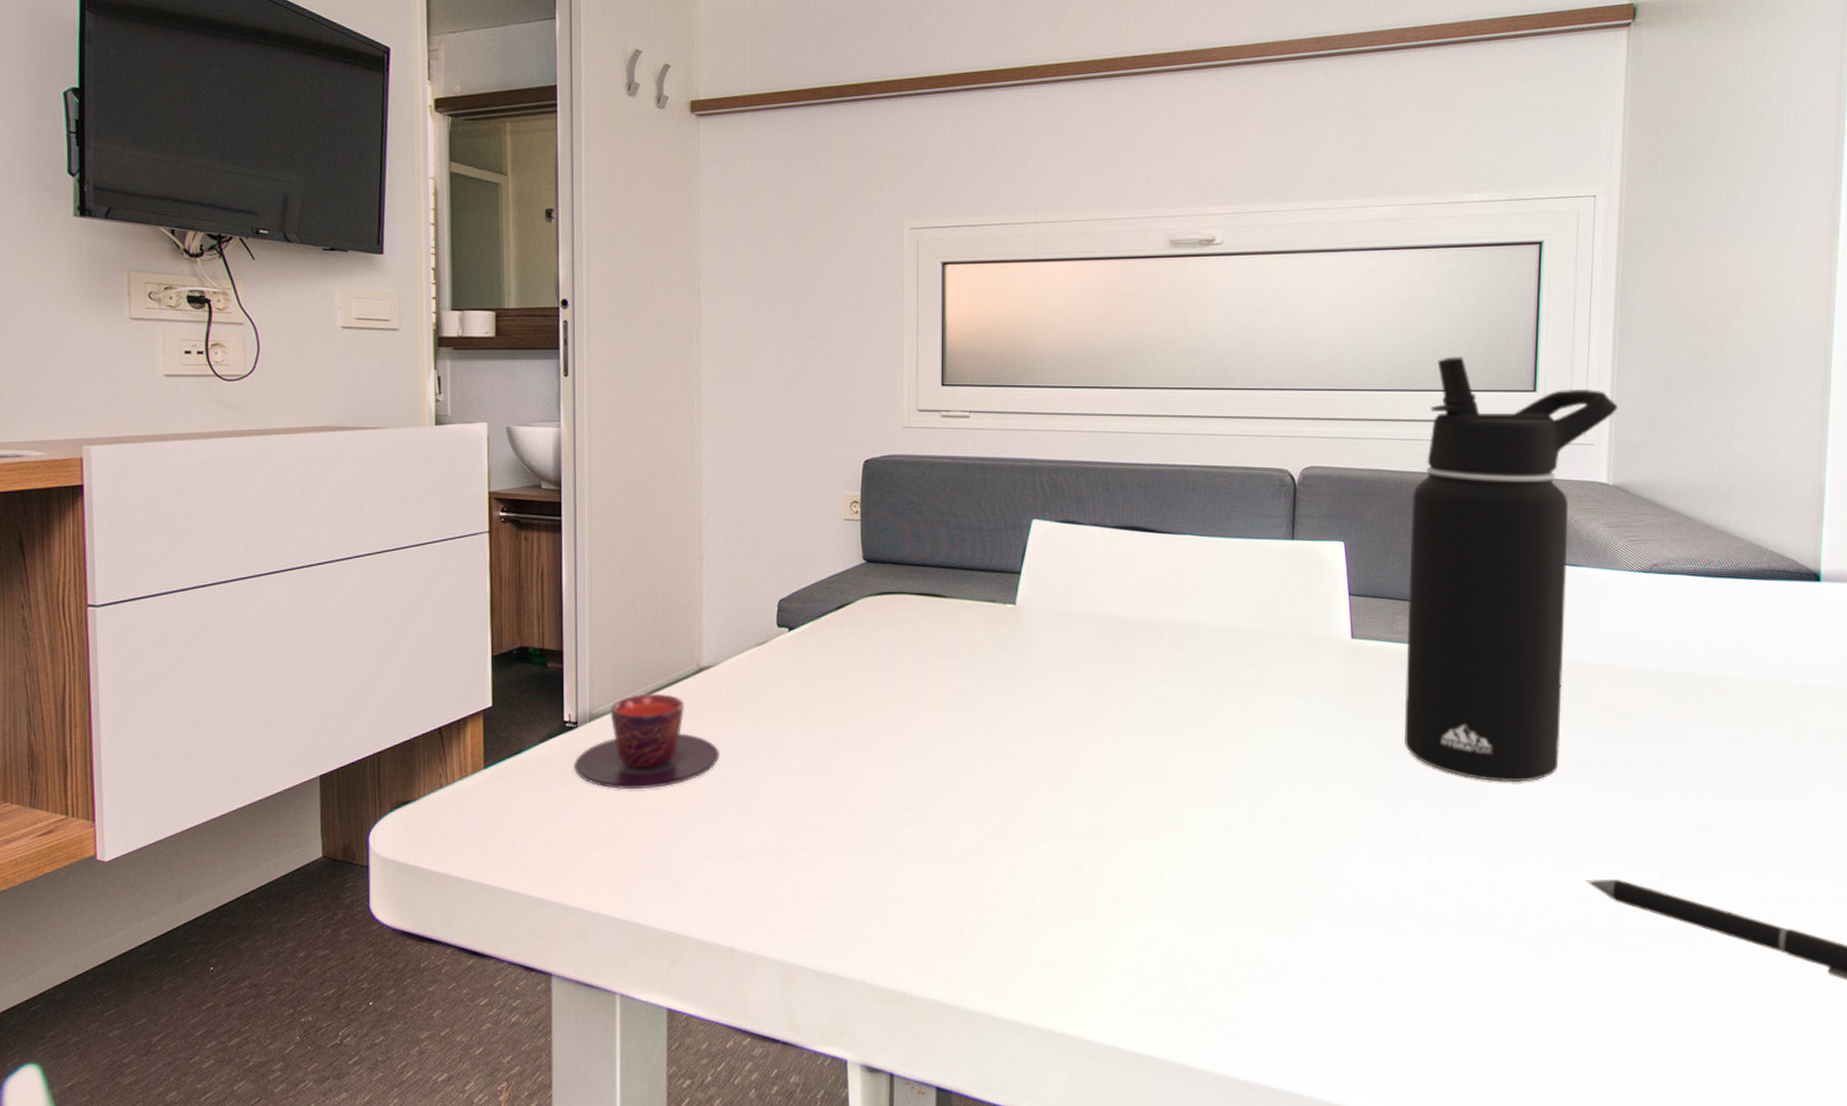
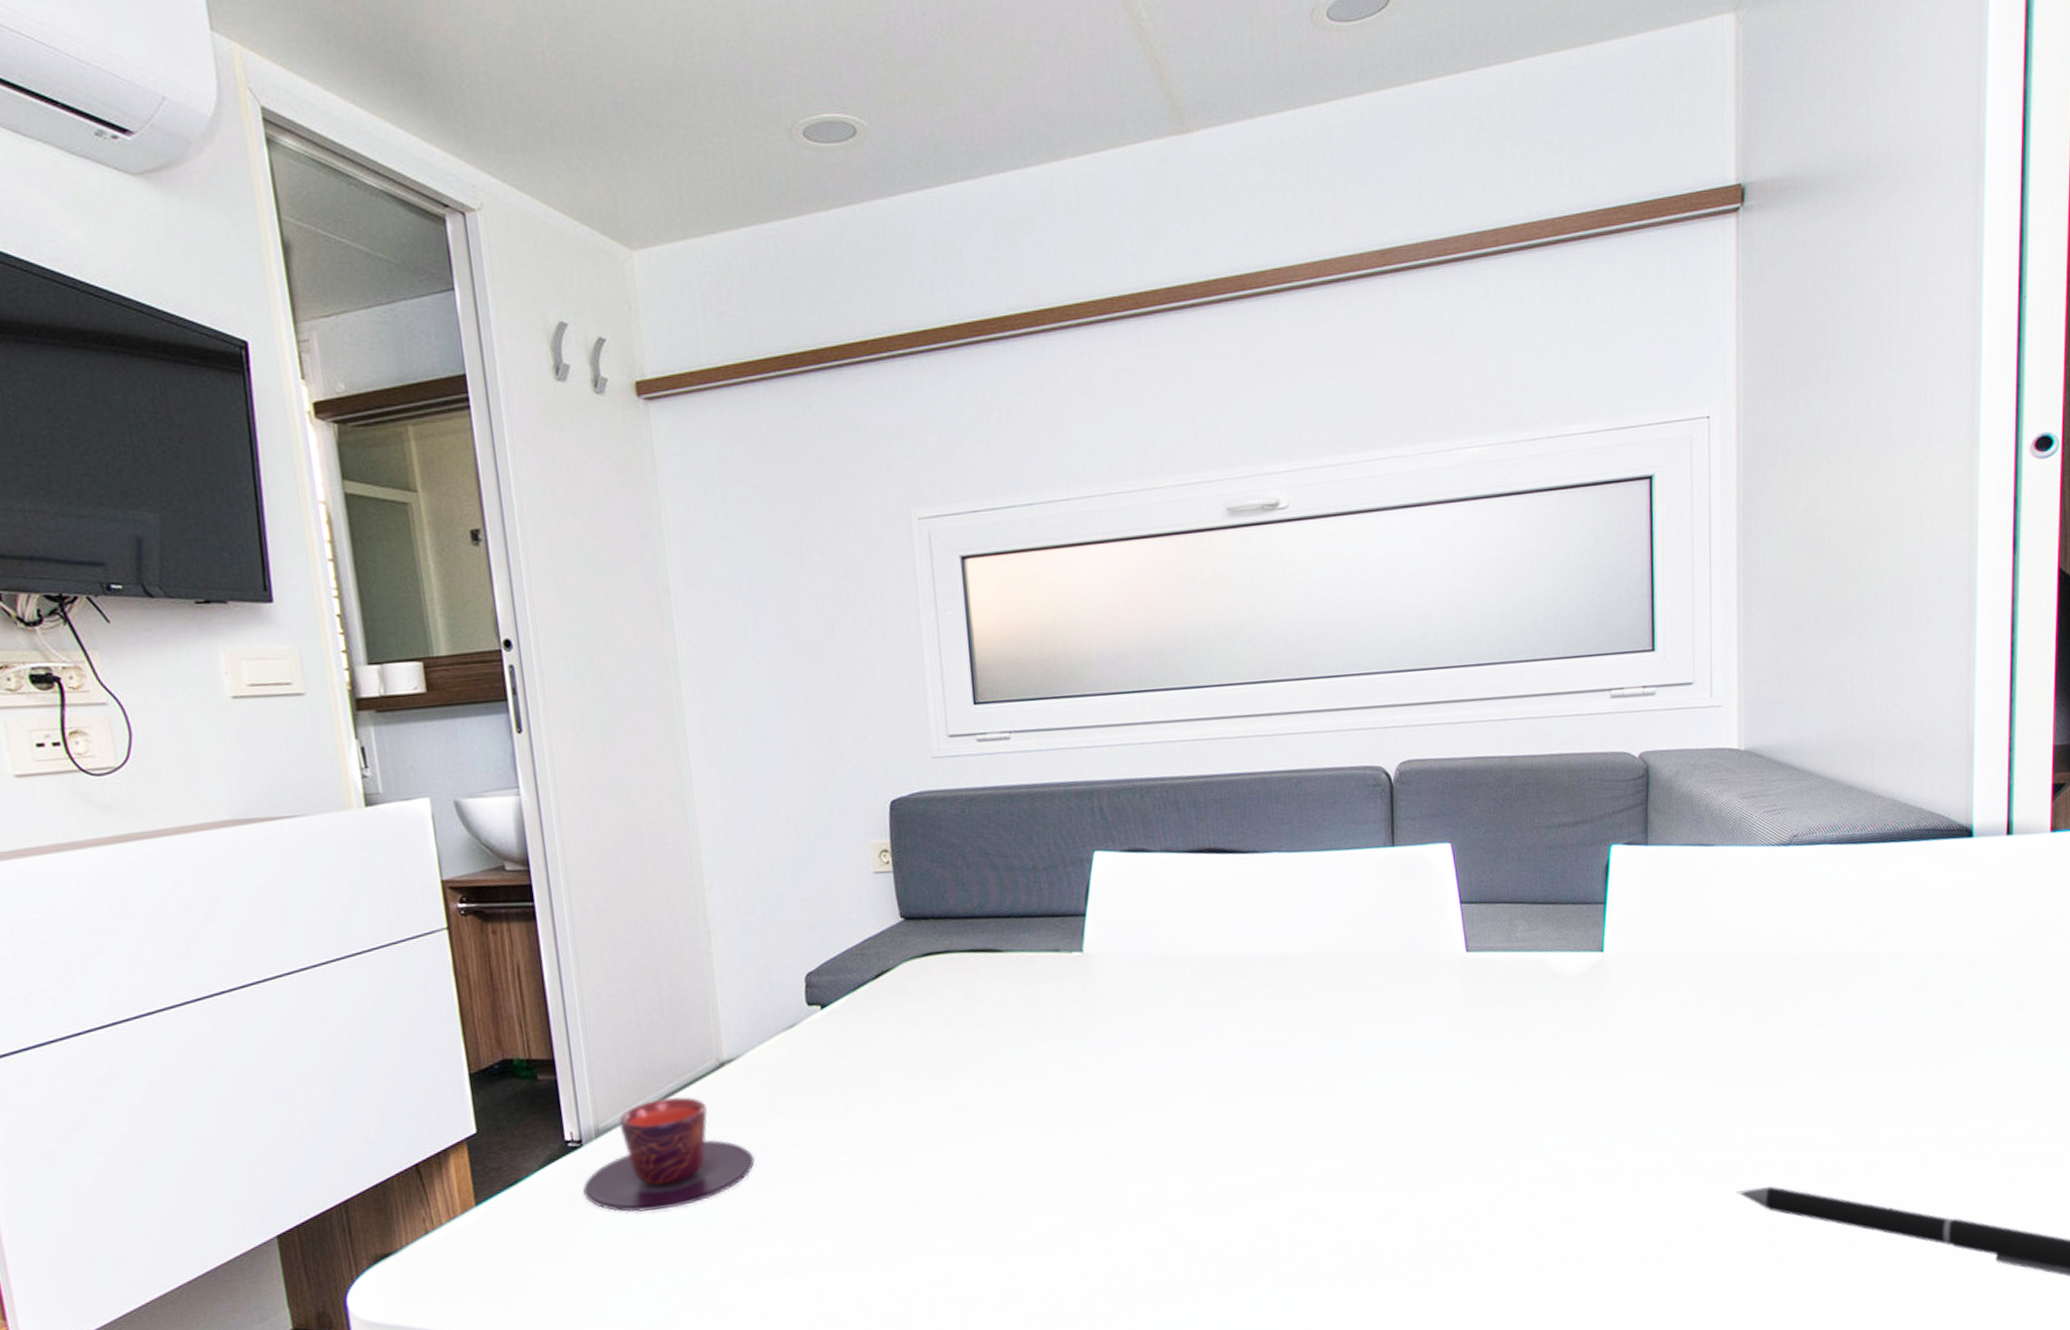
water bottle: present [1404,357,1618,783] -> none [1523,617,1746,1095]

